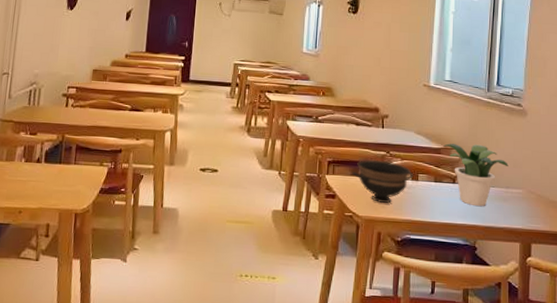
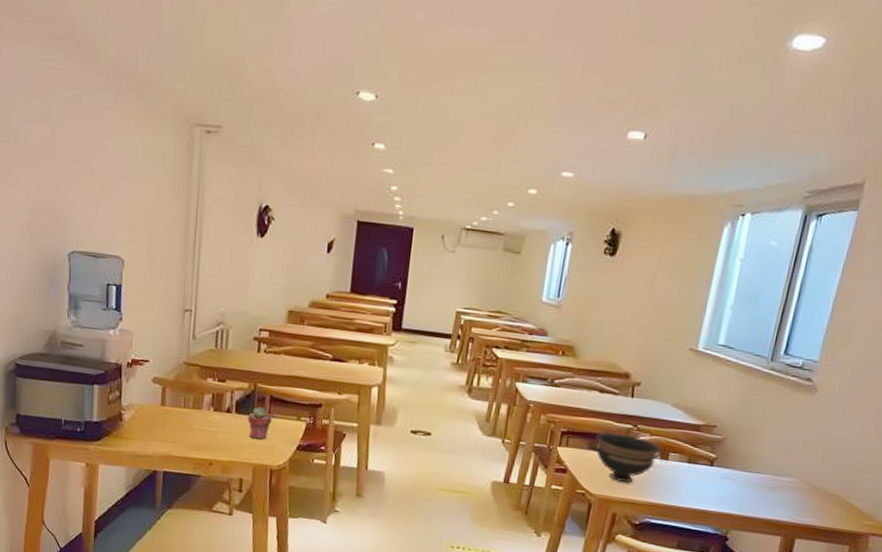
potted succulent: none [55,156,78,186] -> present [247,407,272,440]
potted plant: present [443,143,509,207] -> none [704,420,783,494]

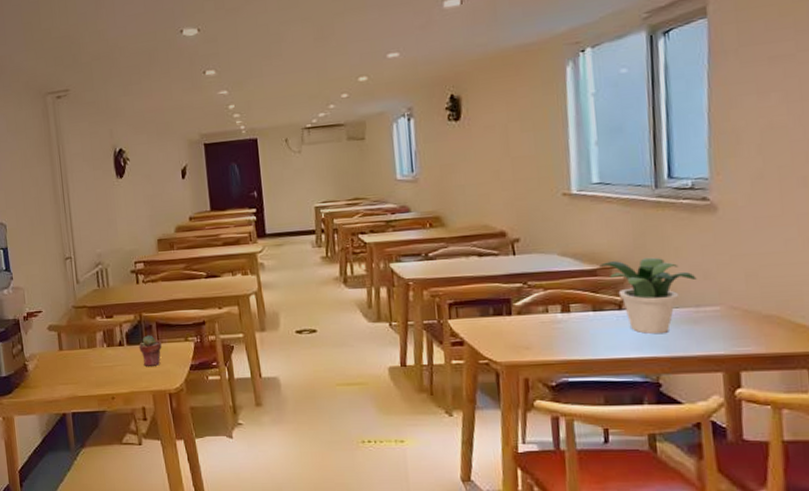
bowl: present [589,431,664,483] -> none [481,293,564,344]
potted plant: none [704,420,783,494] -> present [599,257,697,335]

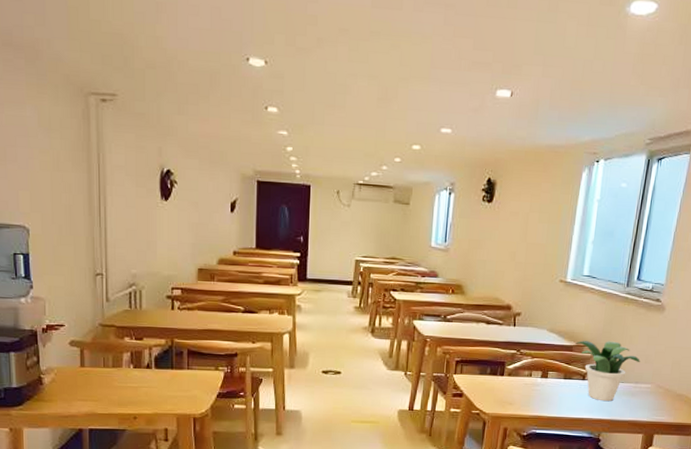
potted succulent: present [139,335,162,366] -> none [167,361,191,391]

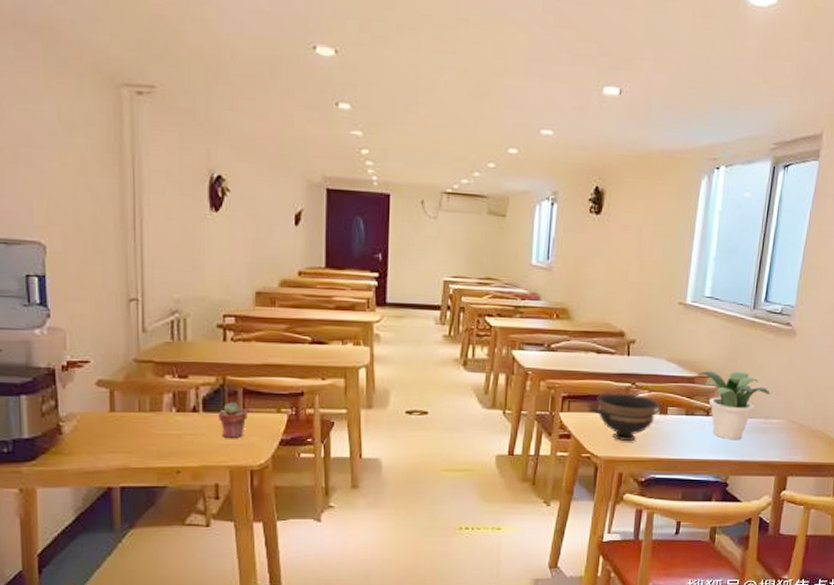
potted succulent: none [167,361,191,391] -> present [218,402,247,438]
bowl: none [481,358,544,400] -> present [591,392,663,441]

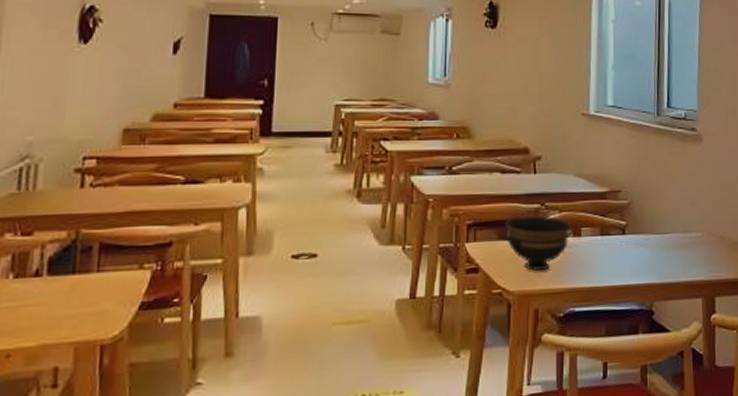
potted succulent: present [218,402,247,438] -> none [66,260,103,306]
potted plant: present [698,371,770,440] -> none [609,182,685,260]

